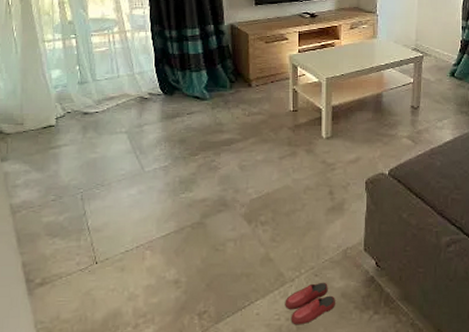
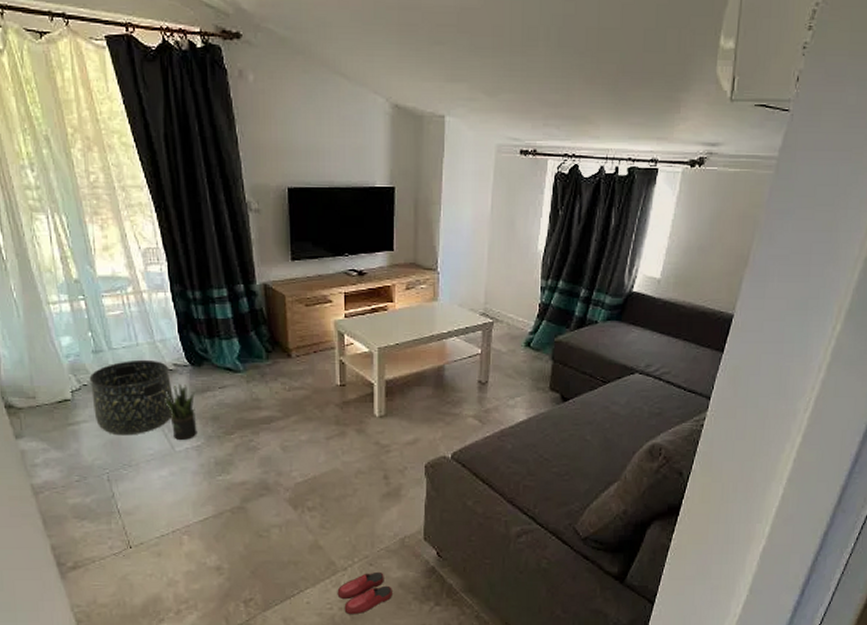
basket: none [73,89,147,158] -> present [89,359,174,436]
potted plant: none [138,110,166,161] -> present [163,383,198,440]

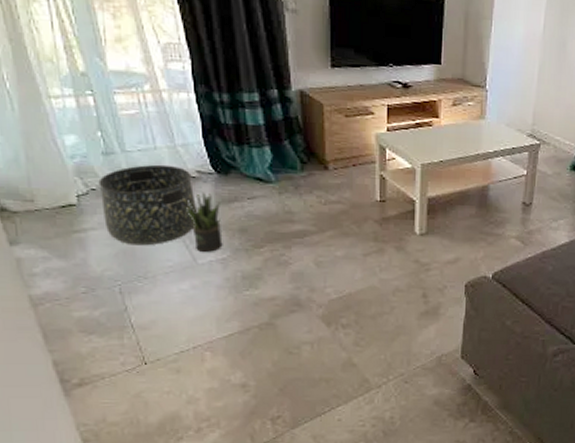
slippers: present [337,571,392,615] -> none [370,389,427,432]

